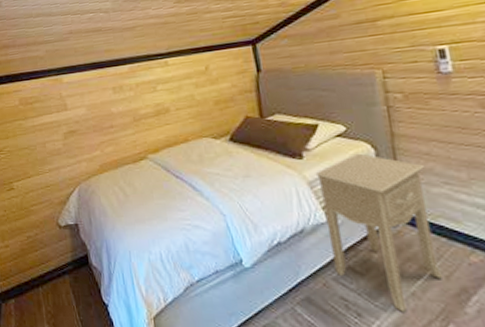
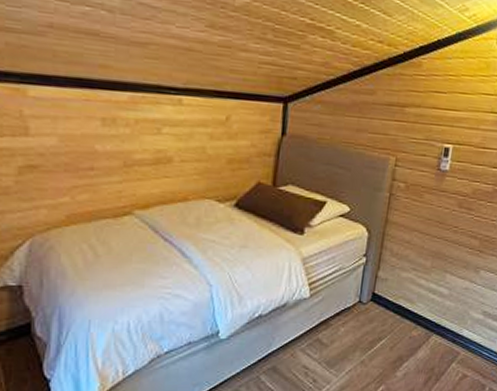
nightstand: present [315,153,444,312] -> none [305,235,403,377]

